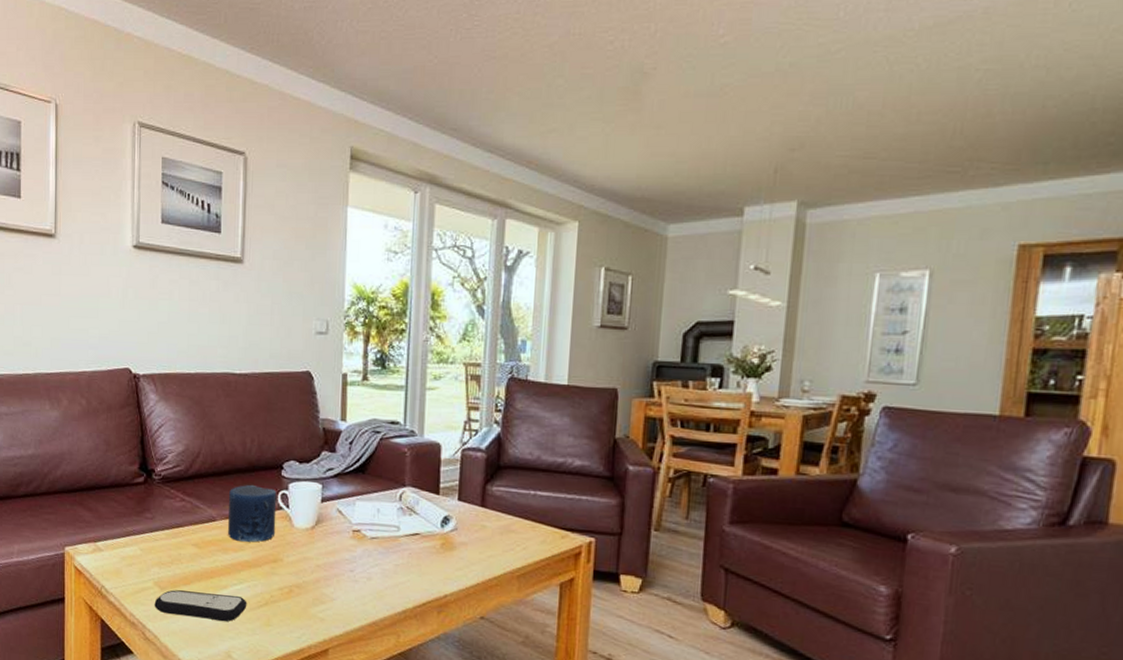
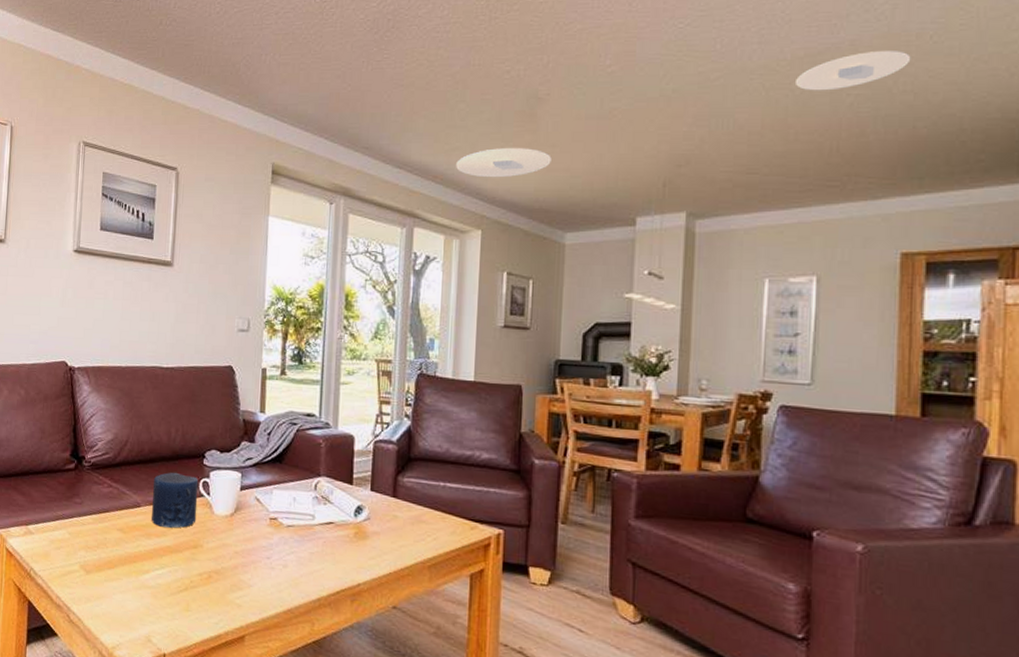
remote control: present [154,590,247,622] -> none [79,573,168,606]
ceiling light: none [552,130,656,163] -> present [456,148,552,178]
recessed light: none [921,20,1047,66] -> present [794,51,911,91]

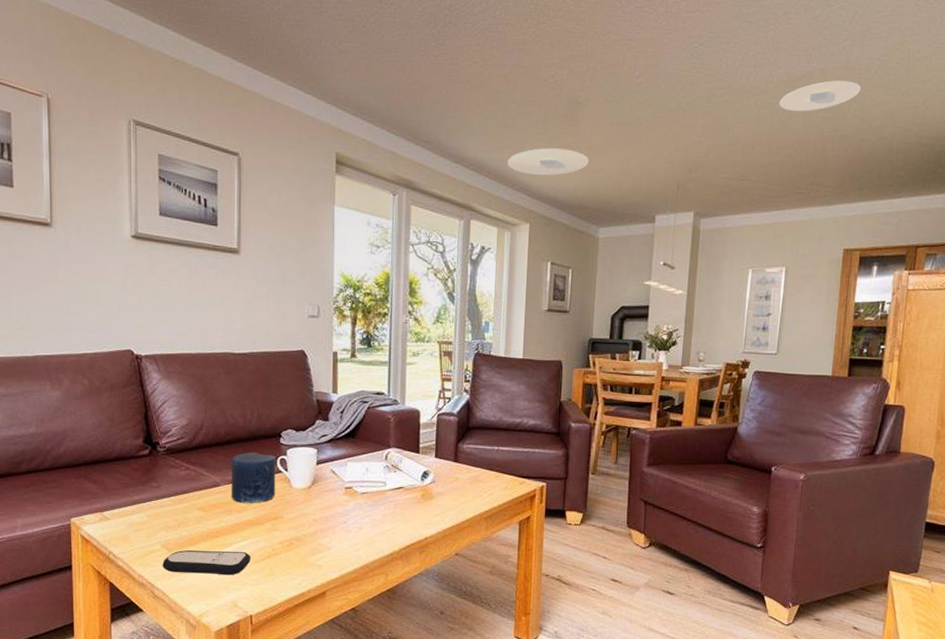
remote control: none [79,573,168,606] -> present [162,550,251,576]

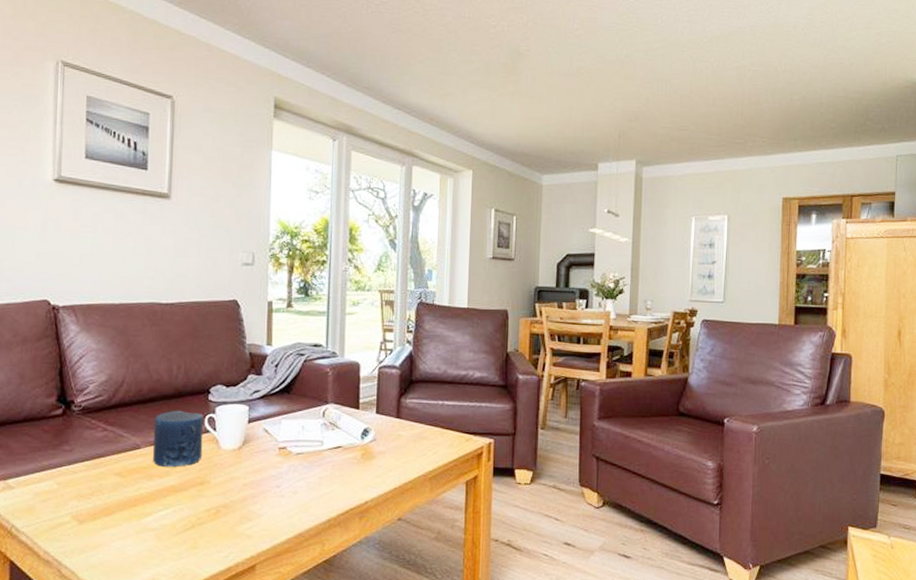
remote control: present [162,550,251,576] -> none [72,521,173,550]
ceiling light: present [508,148,589,176] -> none [450,96,531,123]
recessed light: present [779,80,862,112] -> none [713,36,790,66]

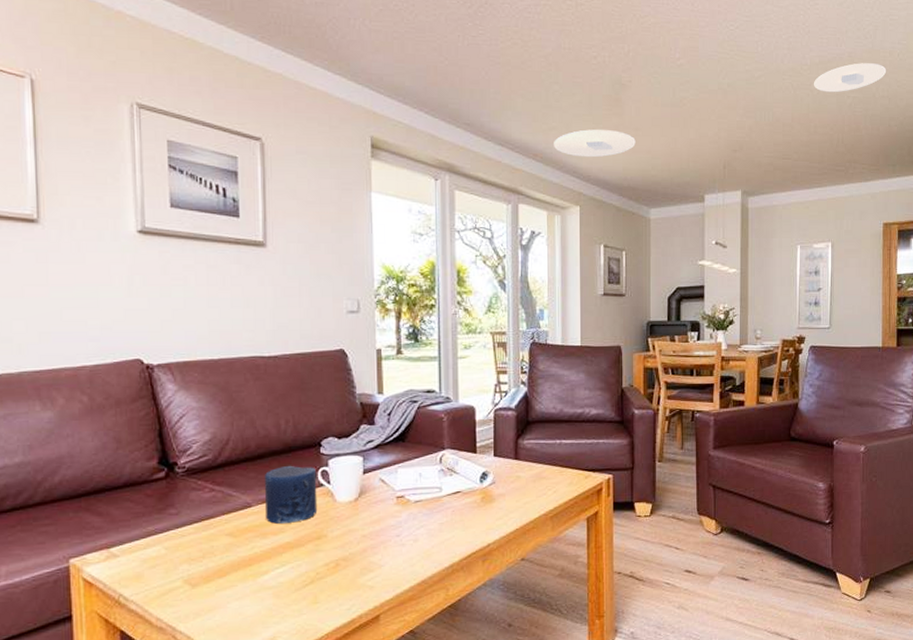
ceiling light: none [450,96,531,123] -> present [554,129,636,158]
recessed light: none [713,36,790,66] -> present [813,63,887,93]

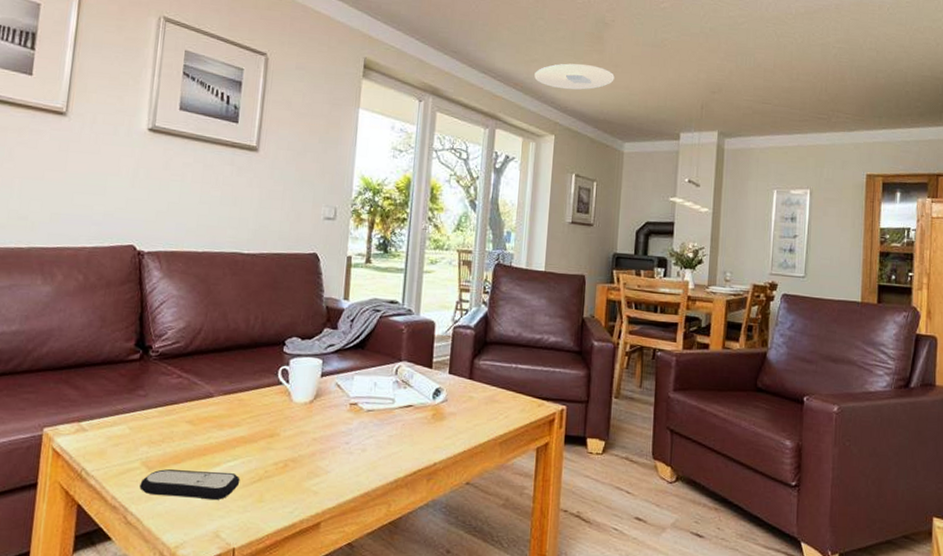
remote control: none [185,578,292,611] -> present [139,469,240,501]
candle: present [264,465,318,524] -> none [225,360,278,418]
recessed light: present [813,63,887,93] -> none [797,15,875,42]

